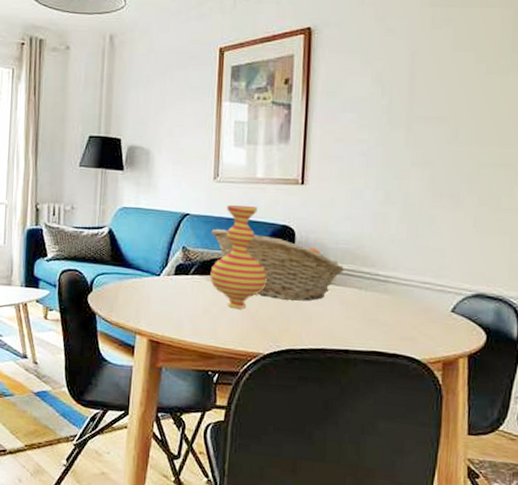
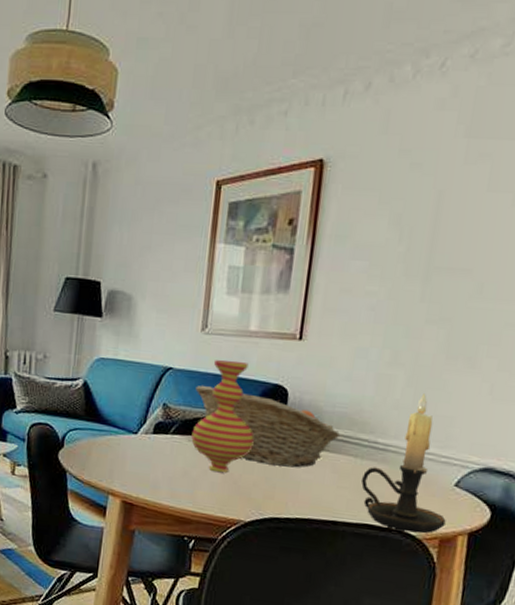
candle holder: none [367,229,447,358] -> present [361,394,446,533]

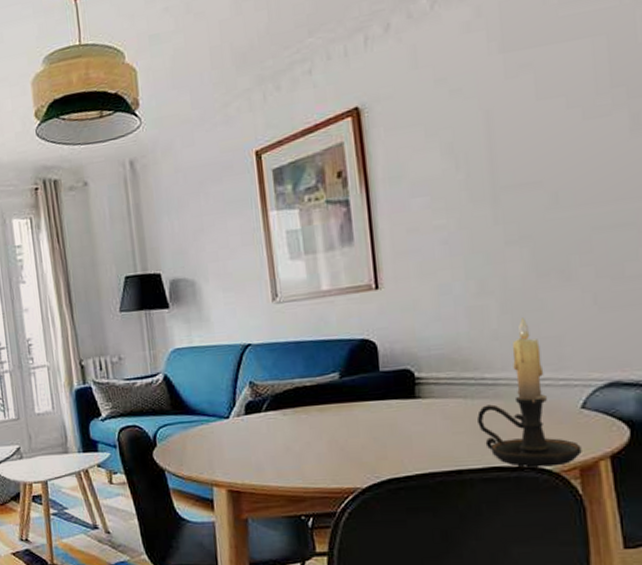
vase: present [191,359,254,472] -> none [285,323,353,441]
fruit basket: present [195,385,341,468] -> none [279,354,444,424]

